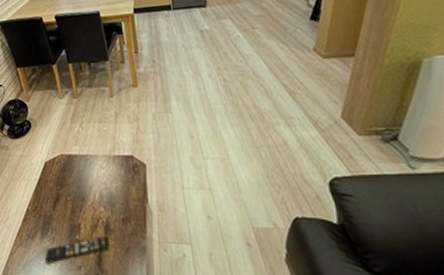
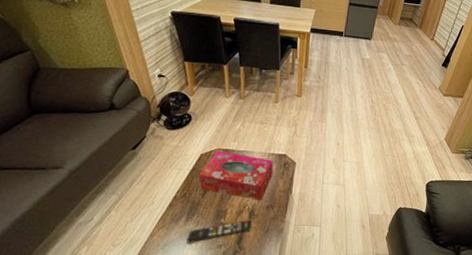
tissue box: none [46,157,123,213] -> present [198,150,274,201]

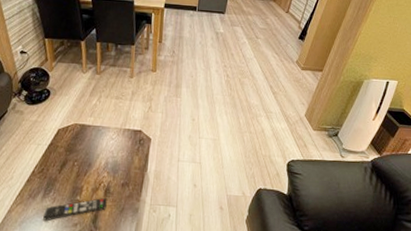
tissue box: present [198,150,274,201] -> none [56,126,129,178]

